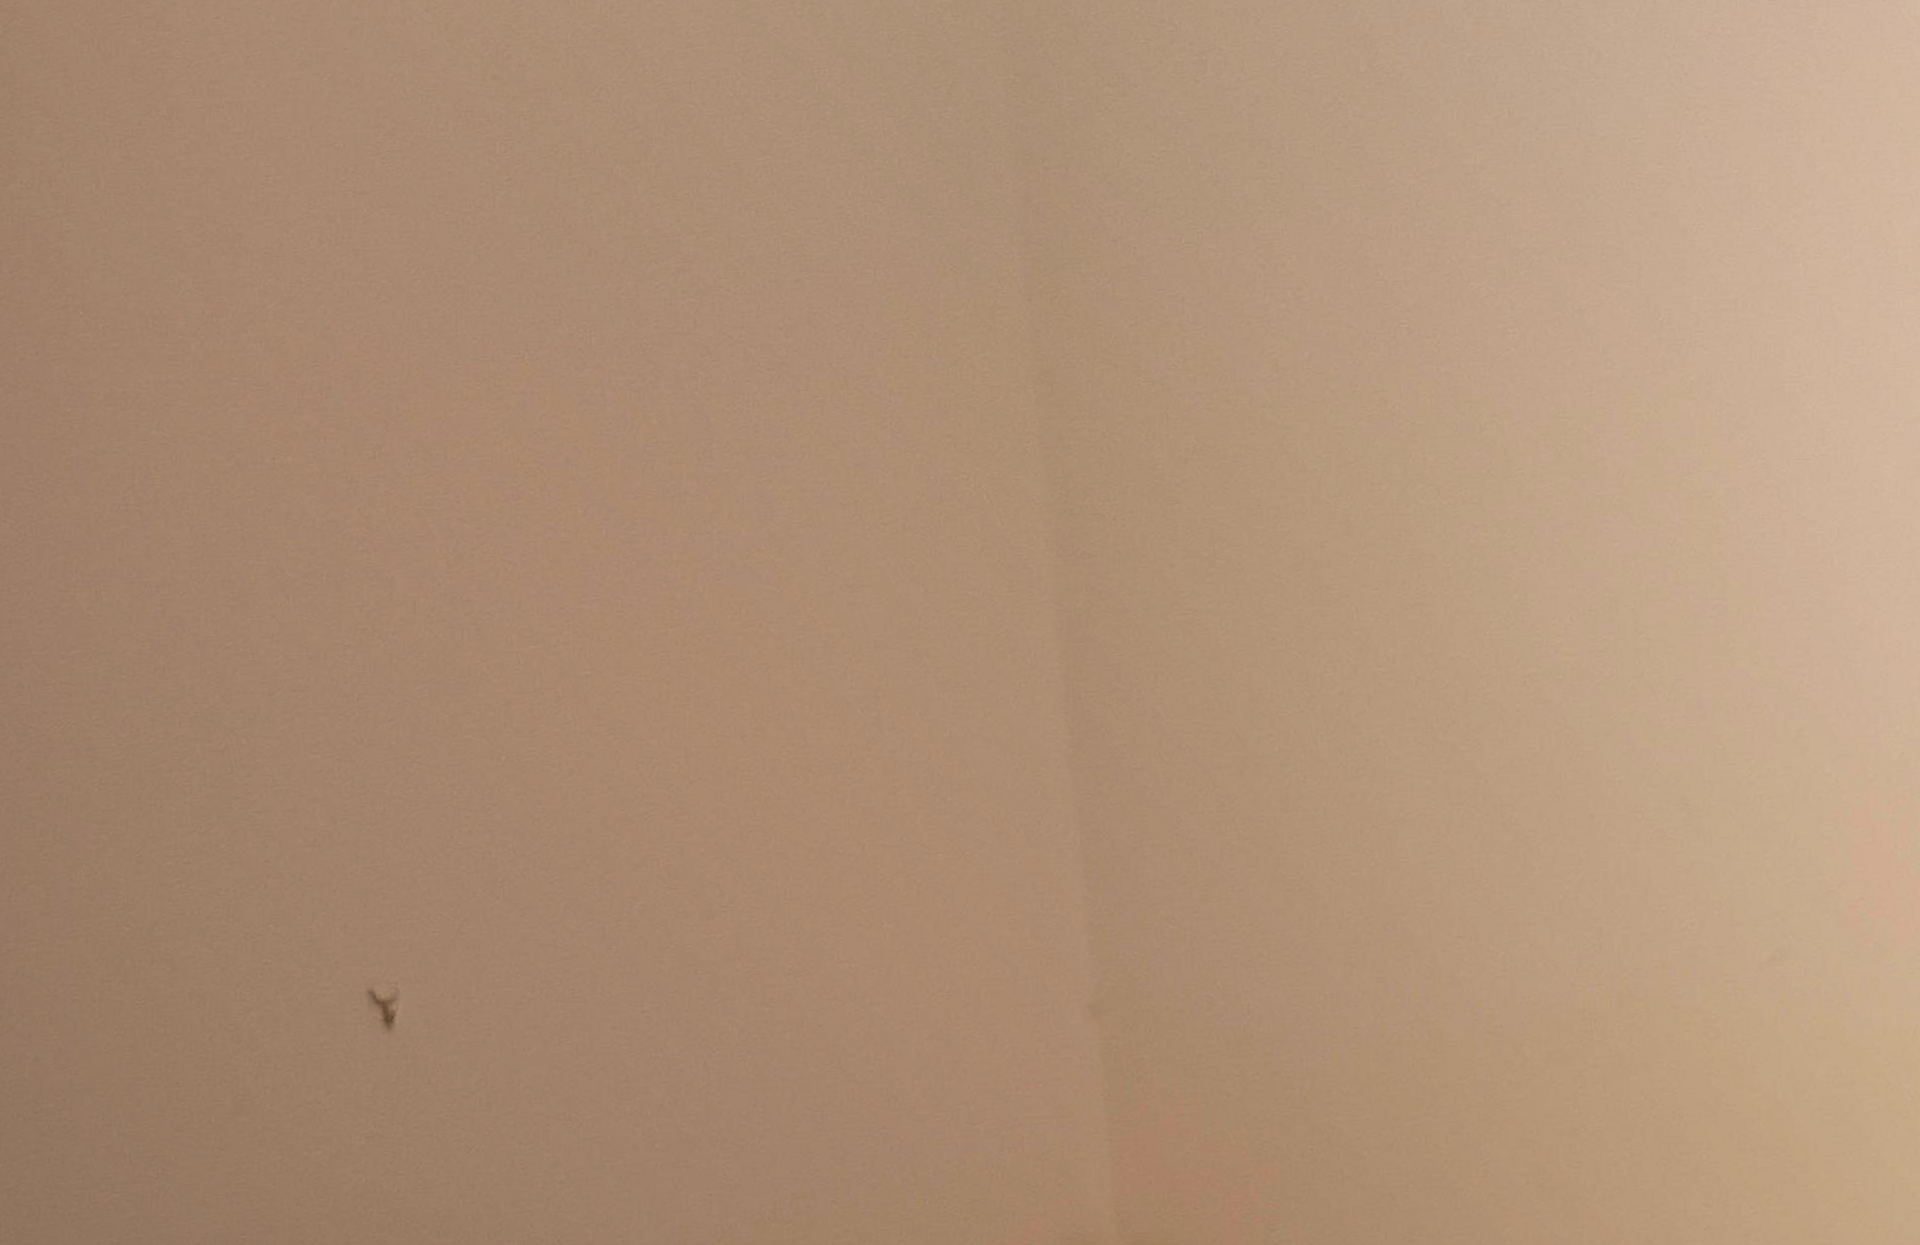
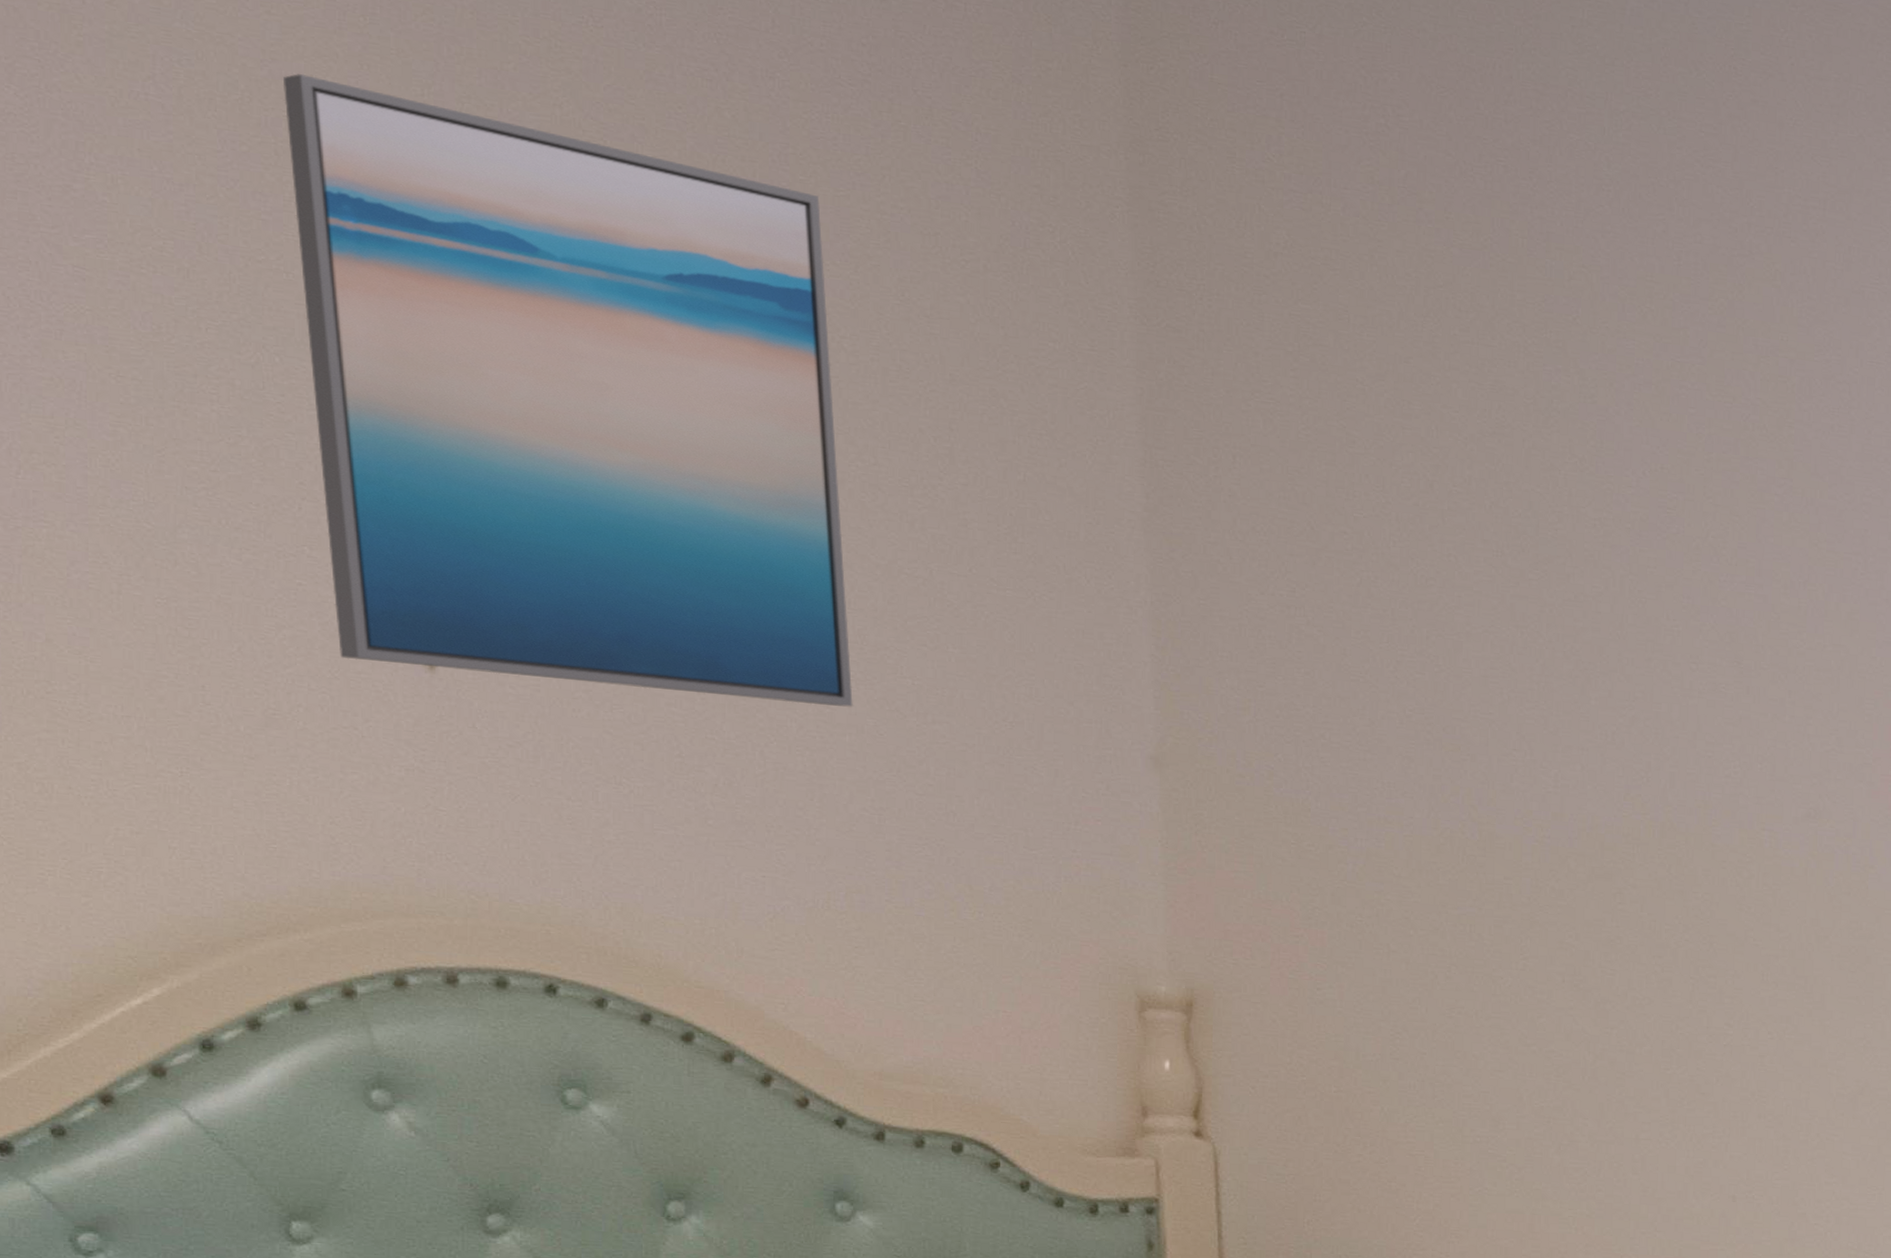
wall art: none [248,457,792,1033] -> present [282,73,853,707]

